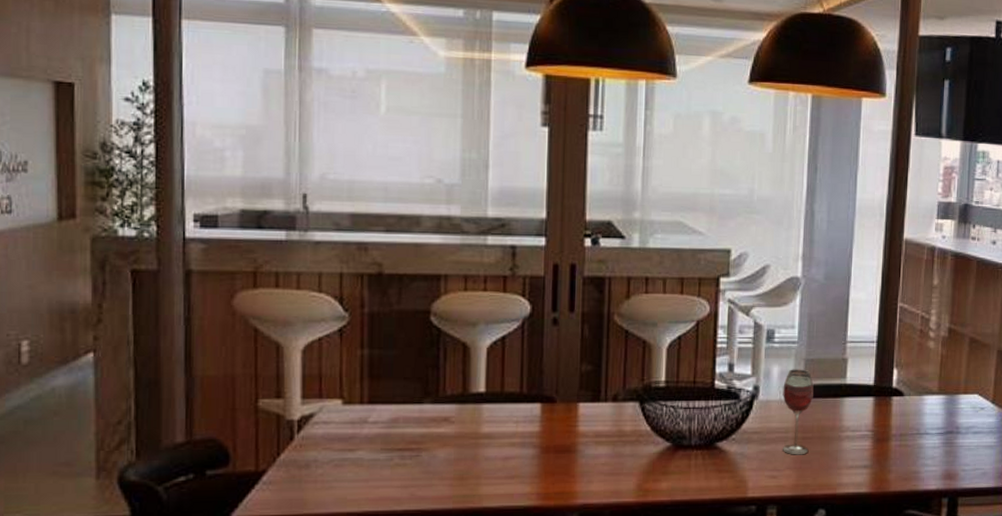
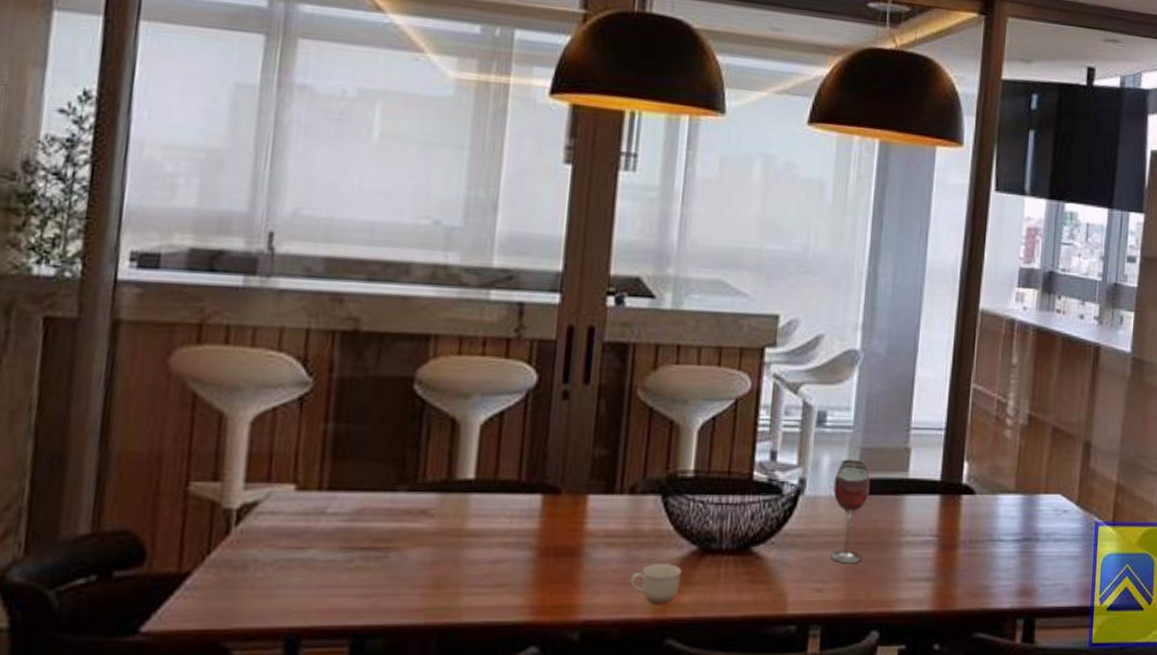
cup: none [617,458,660,490] -> present [630,564,682,604]

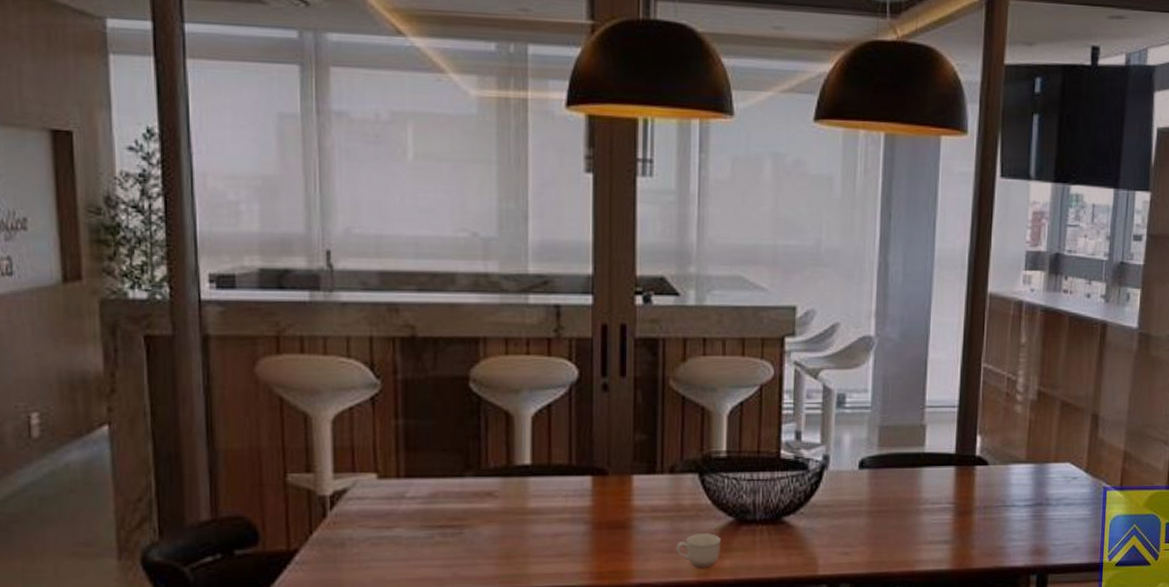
wineglass: present [831,459,870,564] -> none [855,437,889,530]

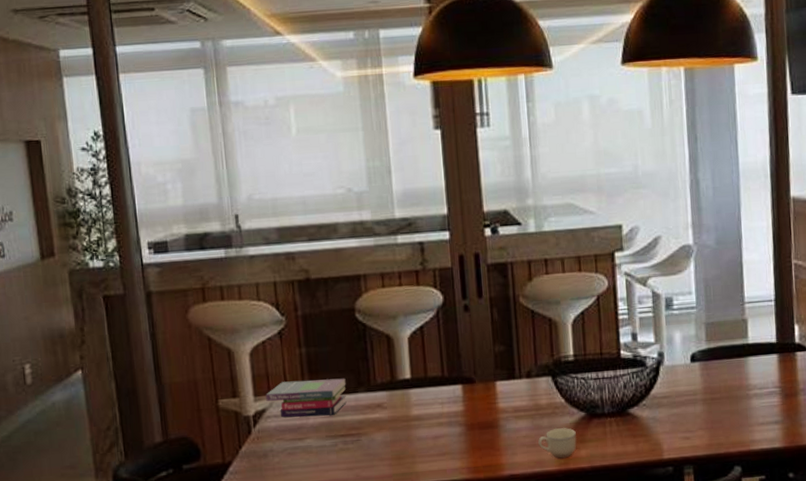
books: none [348,457,451,502] -> present [265,378,347,418]

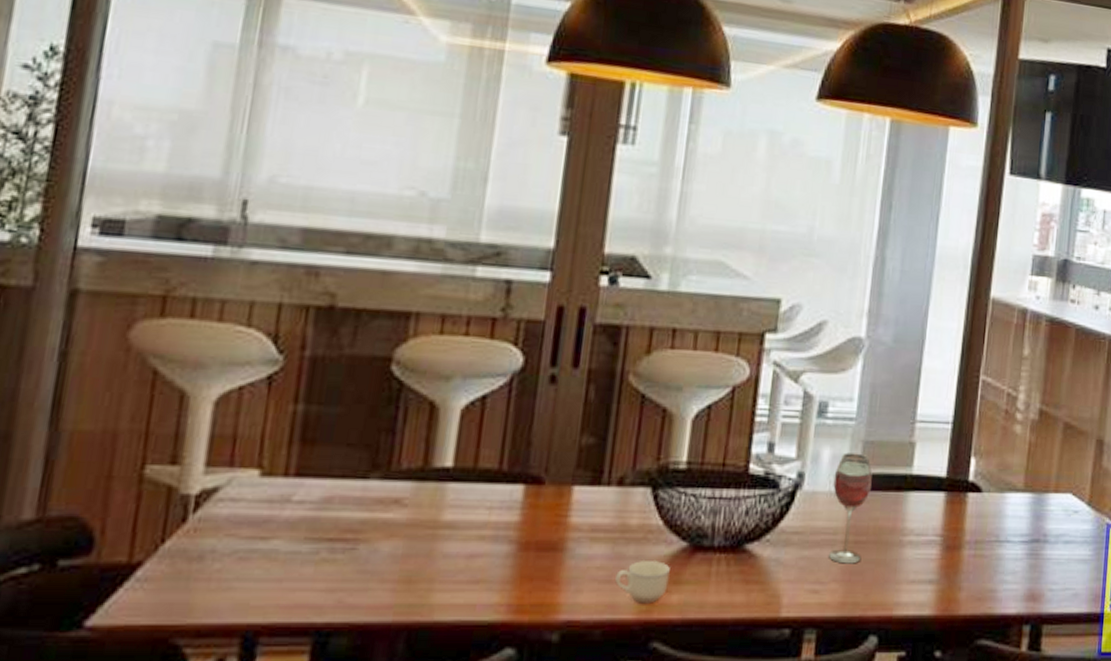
books: present [265,378,347,418] -> none [223,450,355,507]
wineglass: none [686,332,719,416] -> present [829,453,872,564]

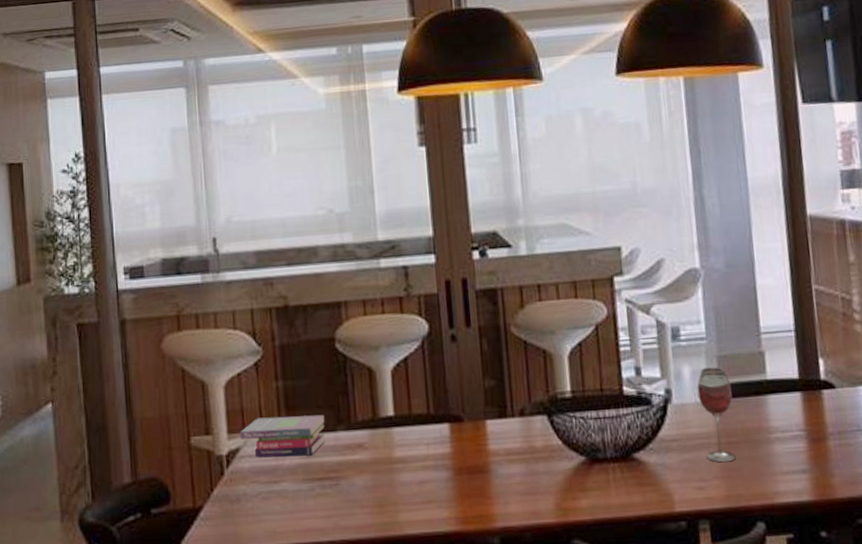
books: none [223,450,355,507] -> present [240,414,325,458]
cup: present [615,561,671,603] -> none [533,474,577,509]

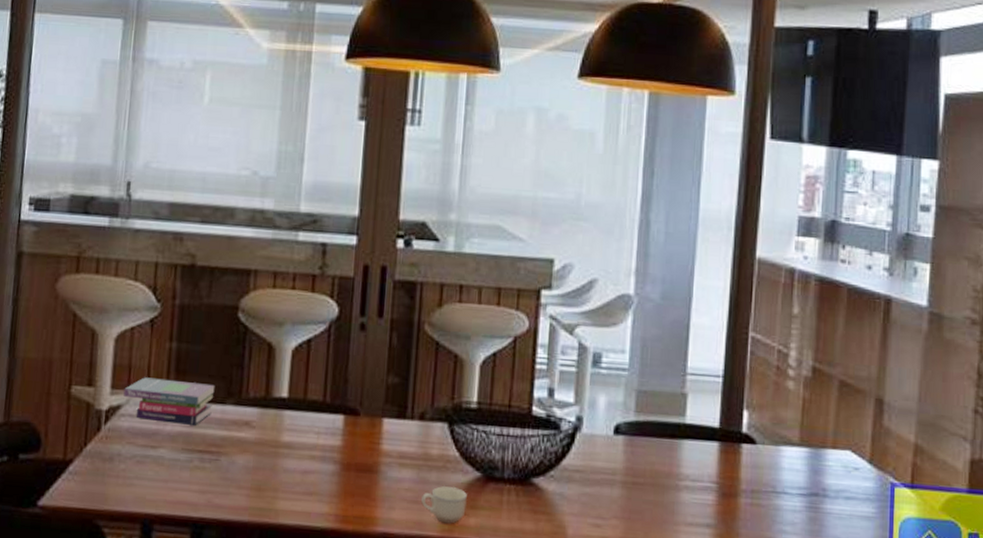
cup: none [533,474,577,509] -> present [421,486,468,524]
wineglass: present [697,367,736,463] -> none [609,400,647,503]

